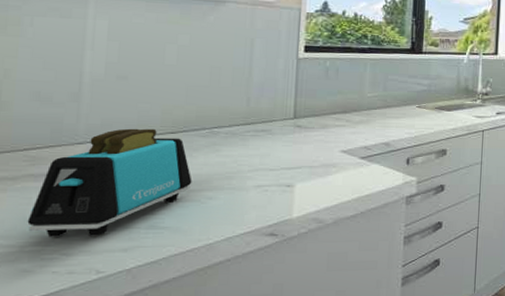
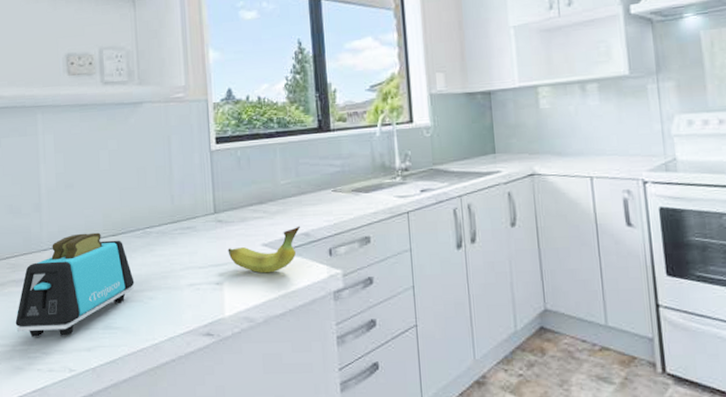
fruit: none [304,136,381,178] -> present [228,225,300,273]

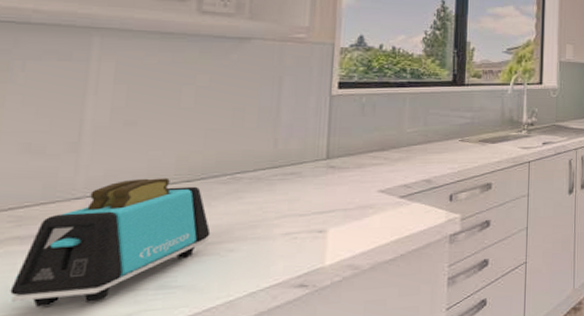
fruit: present [228,225,300,273] -> none [337,172,422,220]

